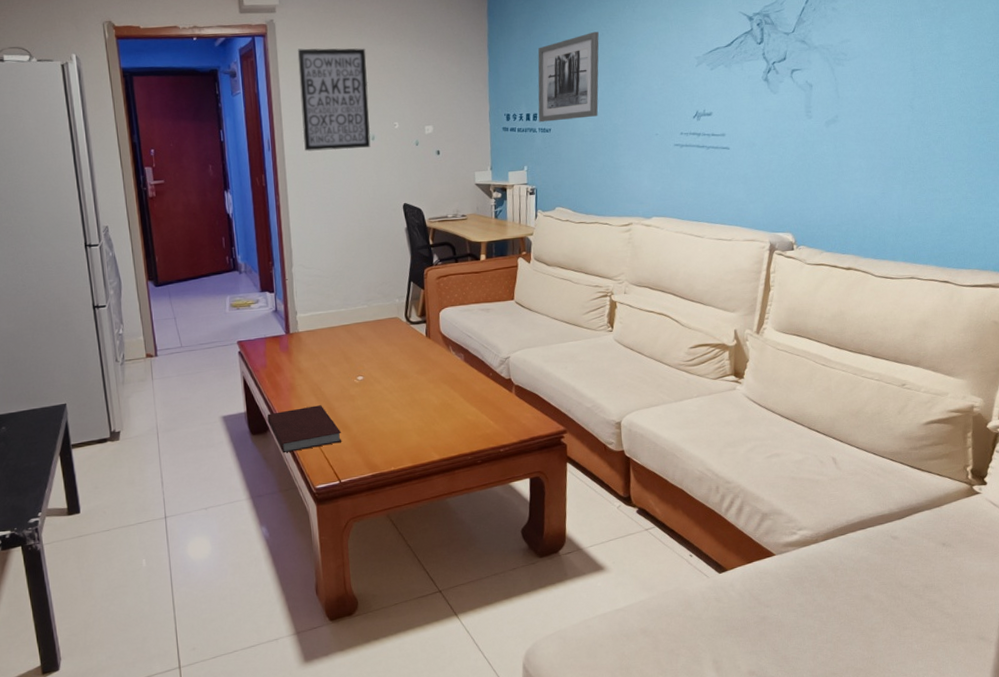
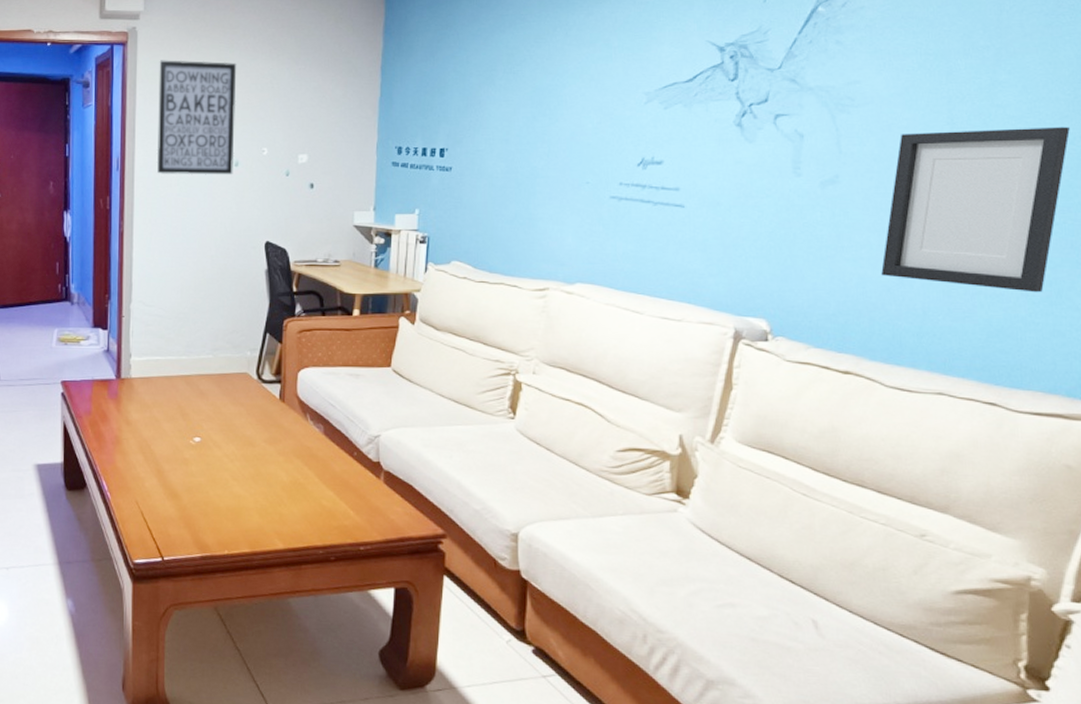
notebook: present [267,405,342,454] -> none [86,465,170,517]
wall art: present [538,31,599,122] -> none [437,56,520,159]
picture frame: none [870,67,992,196] -> present [881,126,1070,293]

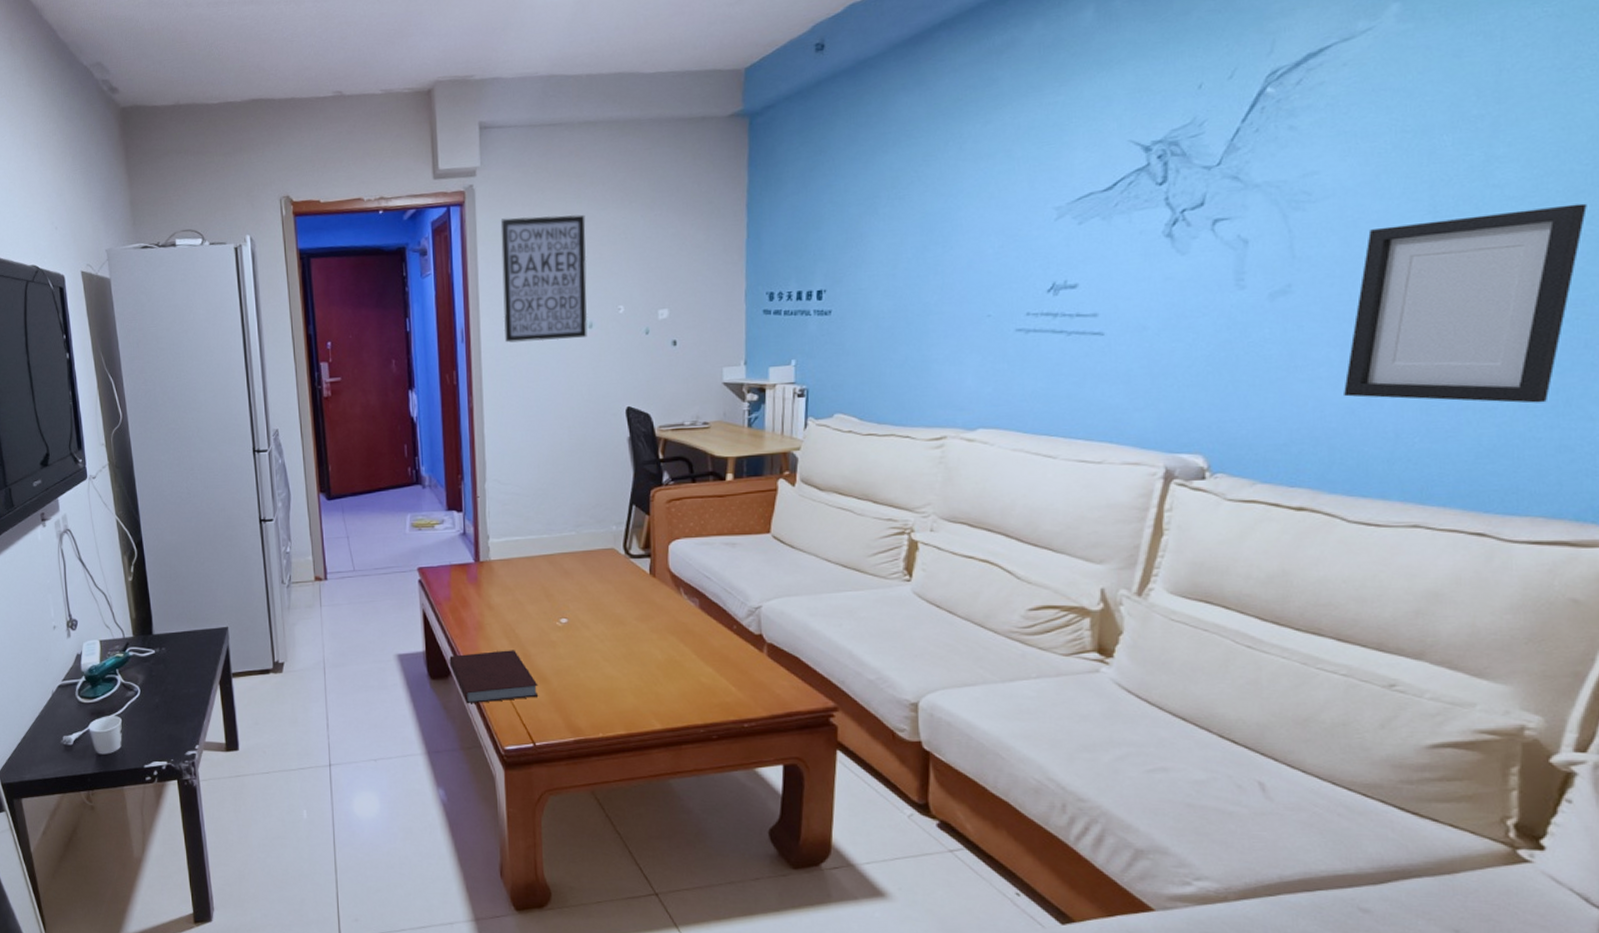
notebook: none [86,465,170,517] -> present [449,650,539,704]

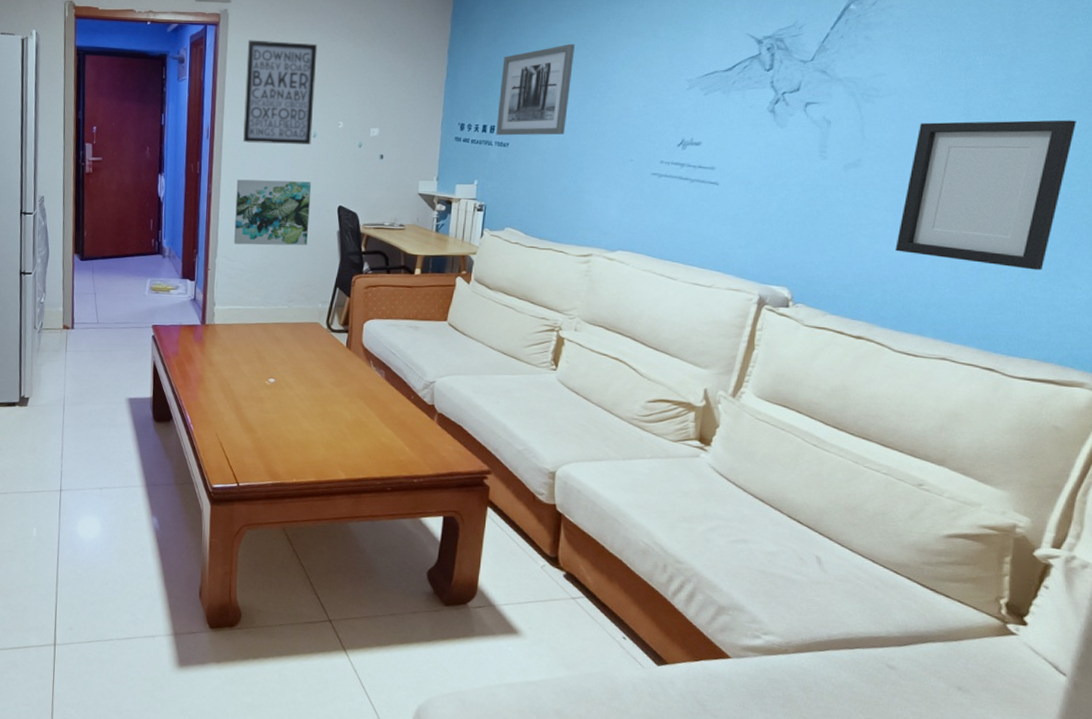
notebook: present [449,650,539,704] -> none [172,401,246,446]
wall art: none [502,381,594,465] -> present [234,179,312,246]
wall art: none [813,178,907,302] -> present [495,44,575,136]

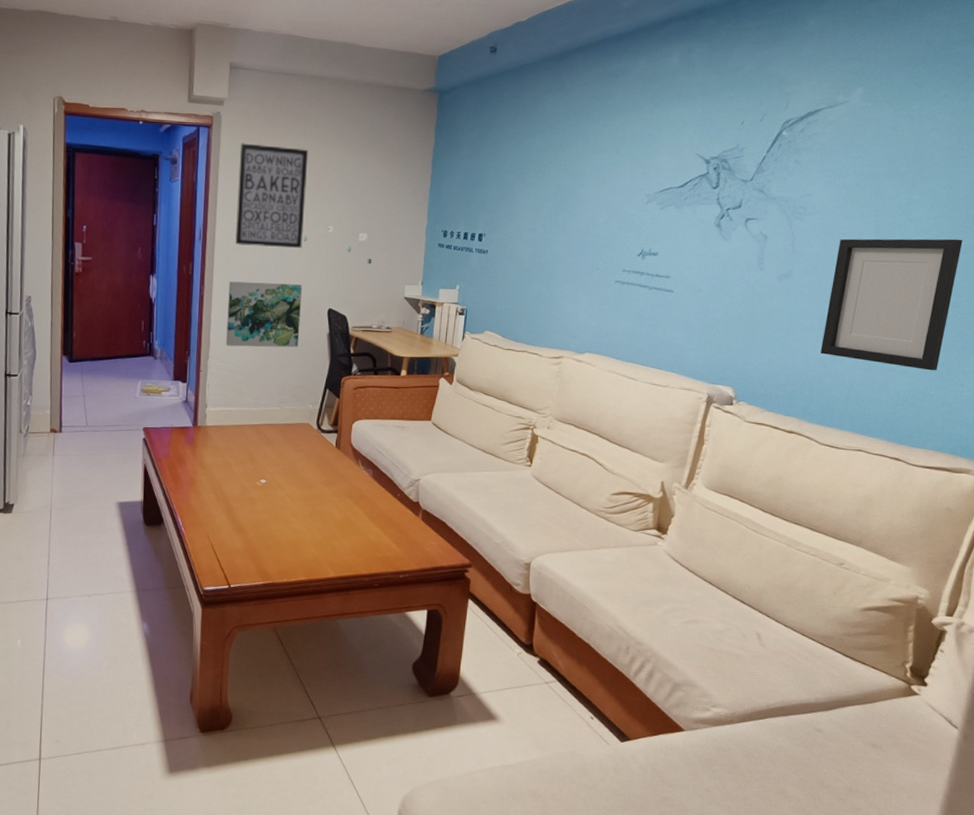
wall art: present [495,44,575,136] -> none [476,157,547,244]

